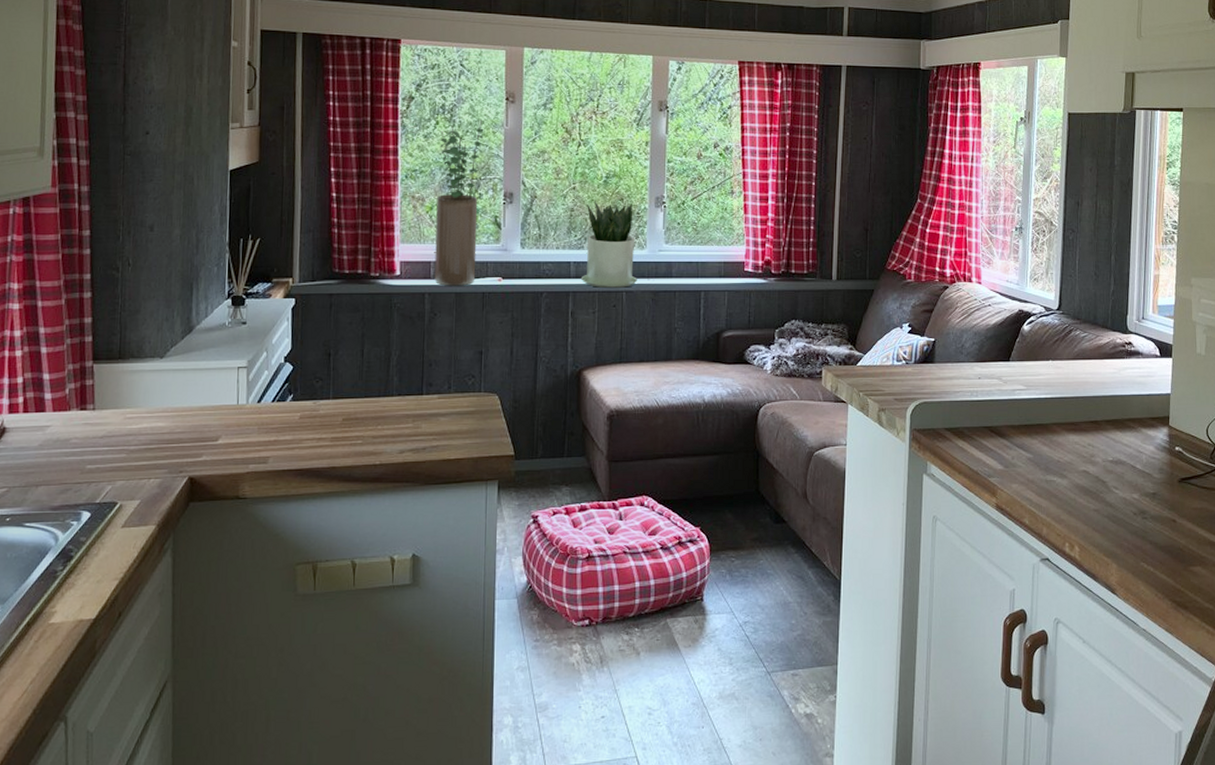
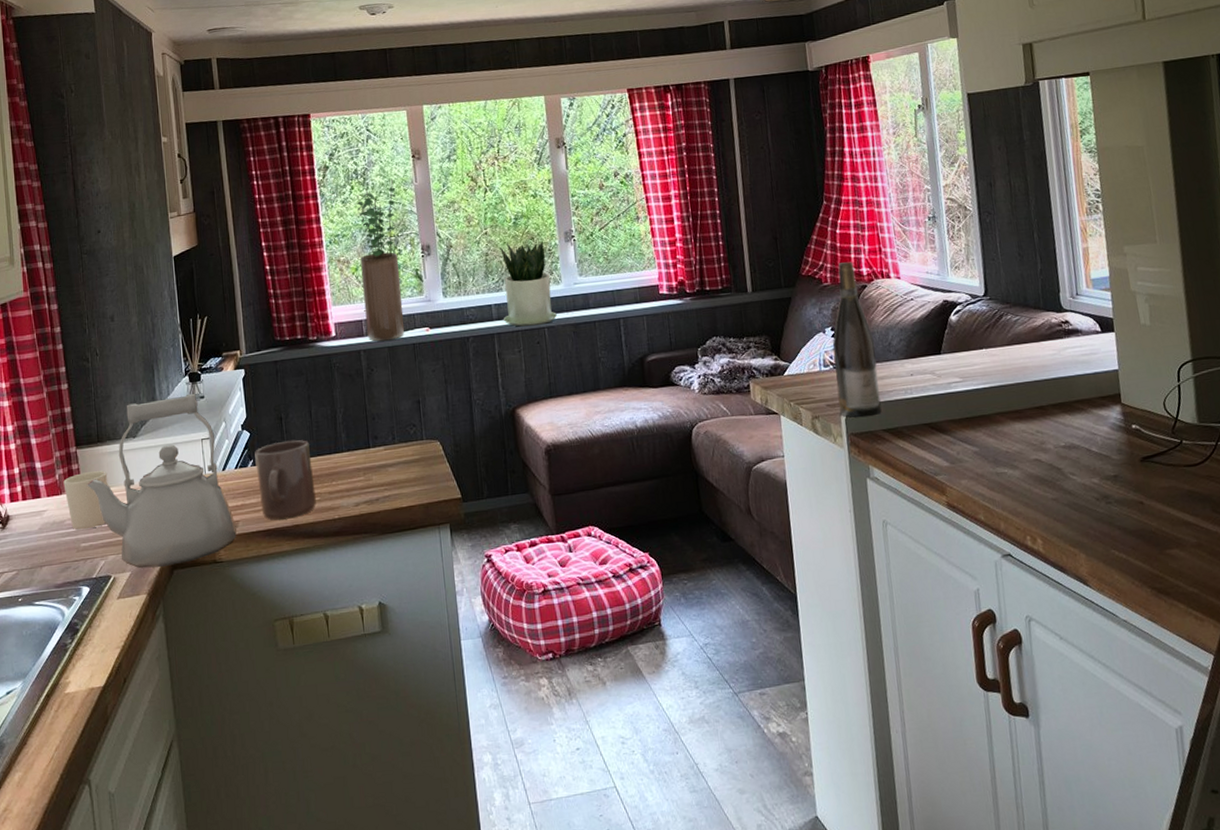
mug: none [73,390,126,451] -> present [63,470,108,530]
kettle: none [101,318,267,499] -> present [87,393,237,569]
cup: none [295,378,358,459] -> present [255,439,316,519]
wine bottle: none [905,260,949,415] -> present [832,261,882,417]

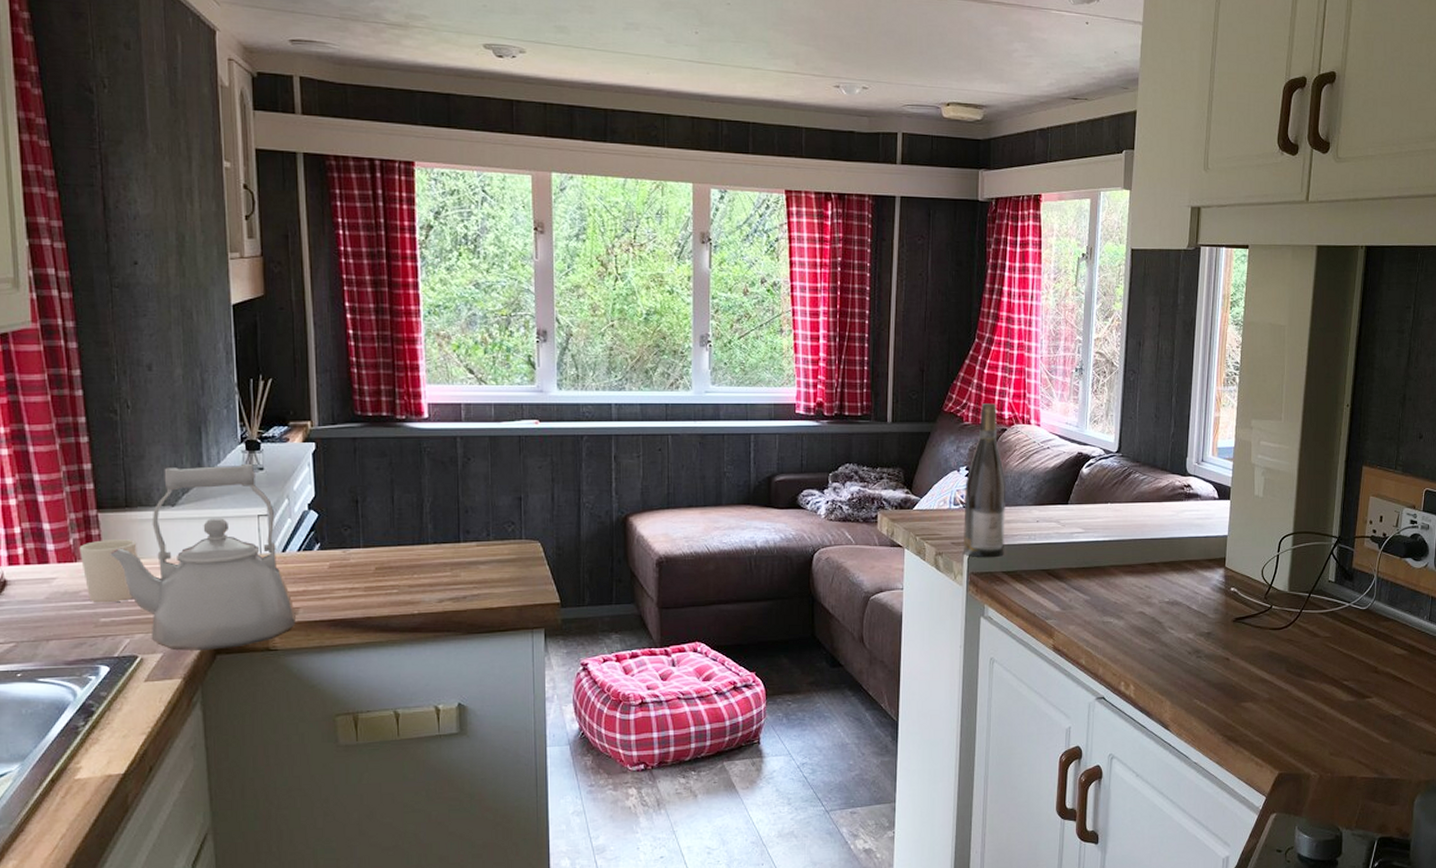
cup: present [255,439,316,519] -> none [323,526,393,609]
vase: present [356,179,405,342] -> none [464,251,512,430]
planter: present [500,241,557,327] -> none [623,339,683,432]

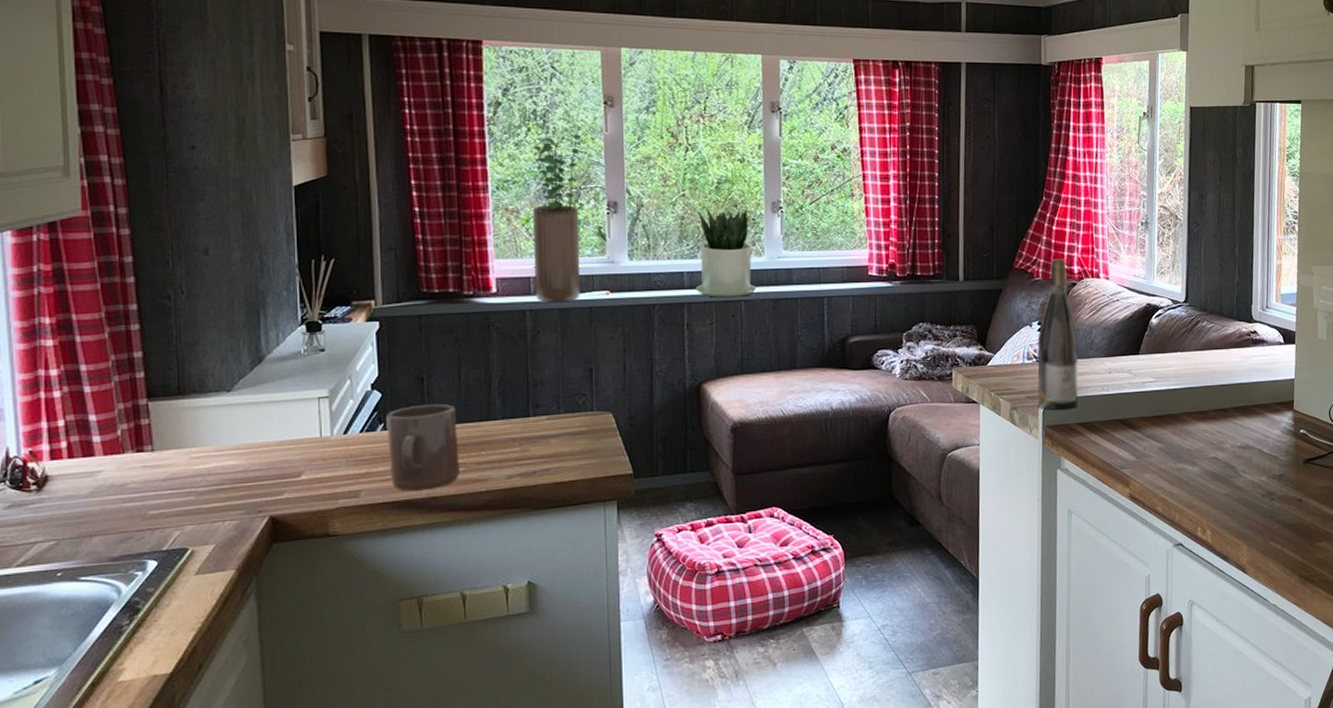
mug: present [79,539,138,603] -> none [127,428,190,495]
kettle: present [110,463,297,651] -> none [160,345,359,541]
cup: none [323,526,393,609] -> present [386,403,460,490]
vase: none [464,251,512,430] -> present [533,125,582,303]
planter: none [623,339,683,432] -> present [695,208,756,299]

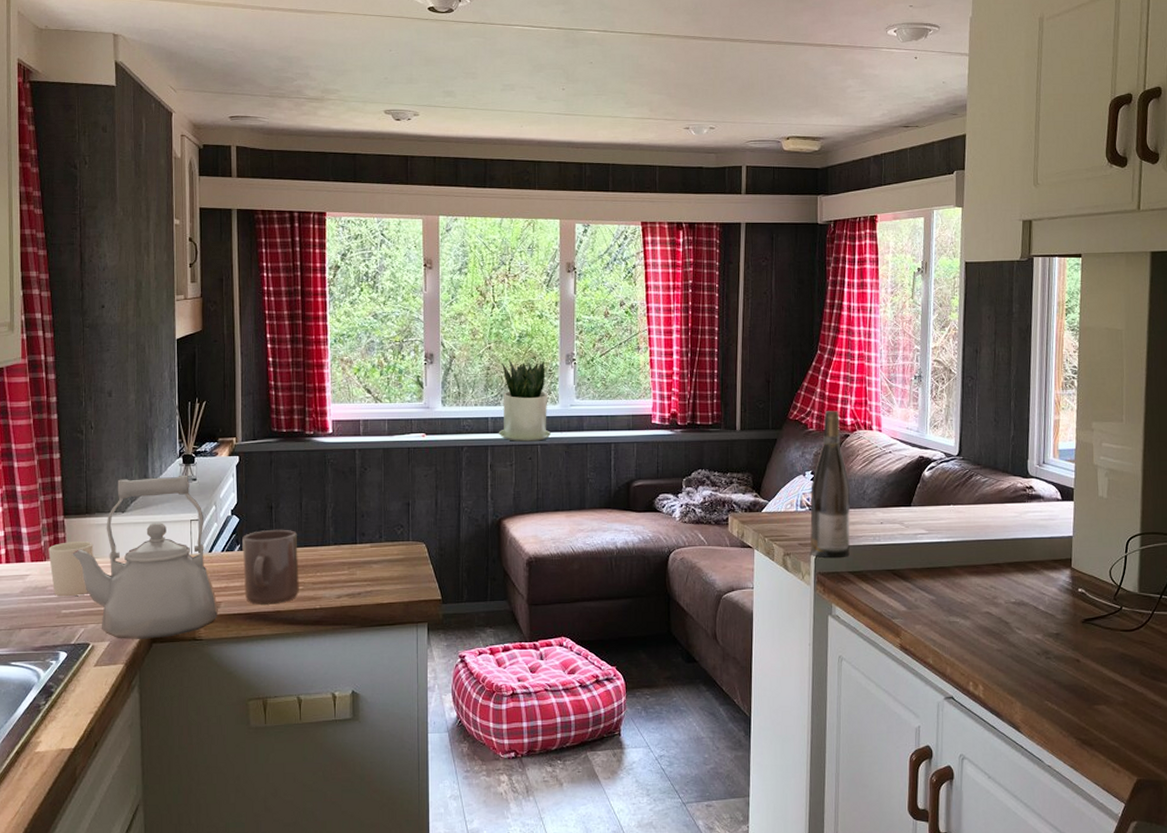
mug: none [127,428,190,495] -> present [48,541,94,597]
kettle: none [160,345,359,541] -> present [72,475,219,640]
vase: present [533,125,582,303] -> none [364,285,405,443]

